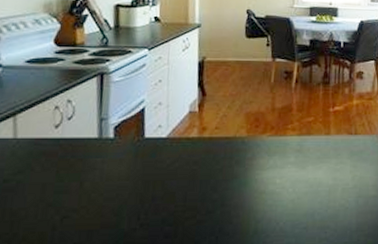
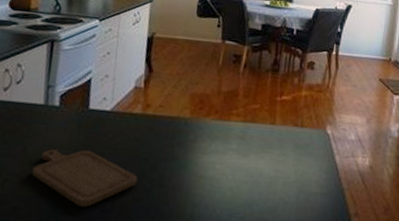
chopping board: none [91,178,199,235] -> present [32,149,138,207]

